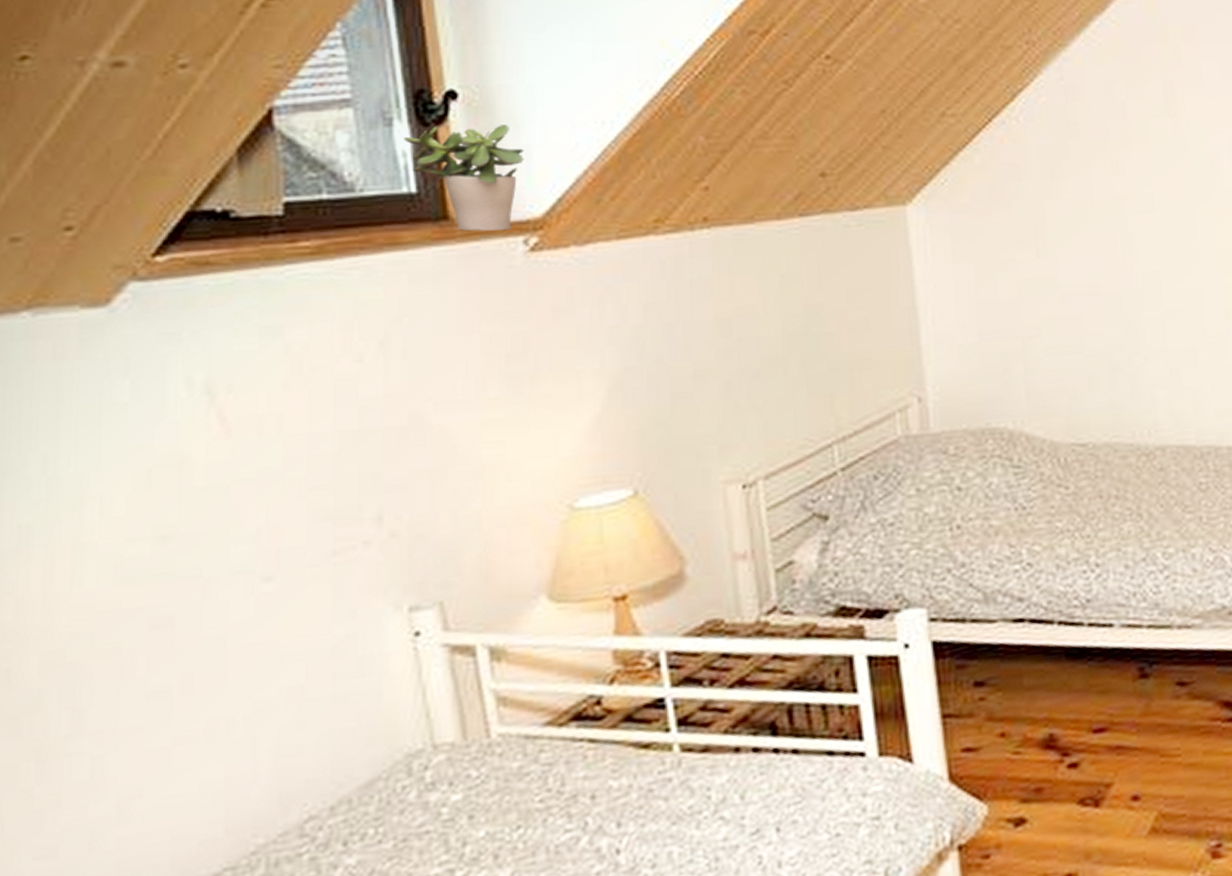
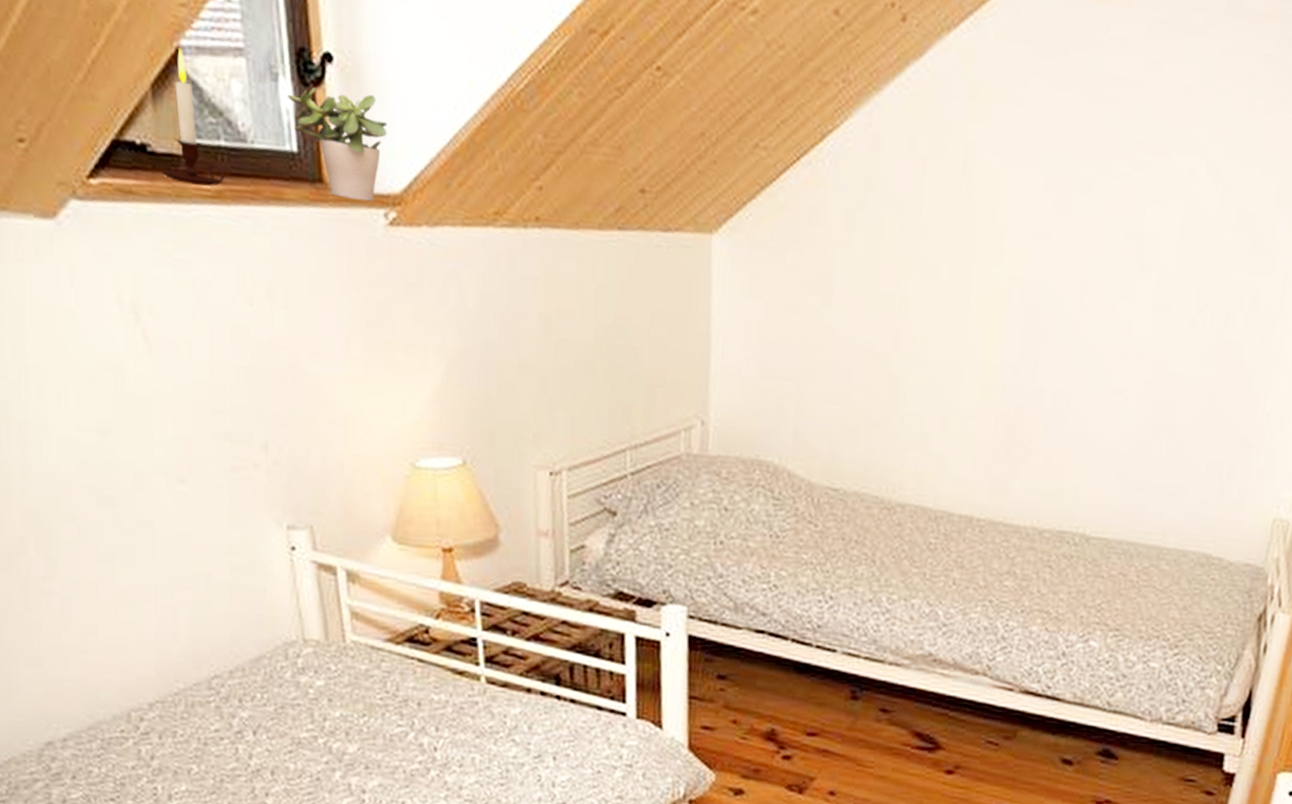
candle: none [246,109,327,244] -> present [160,48,225,187]

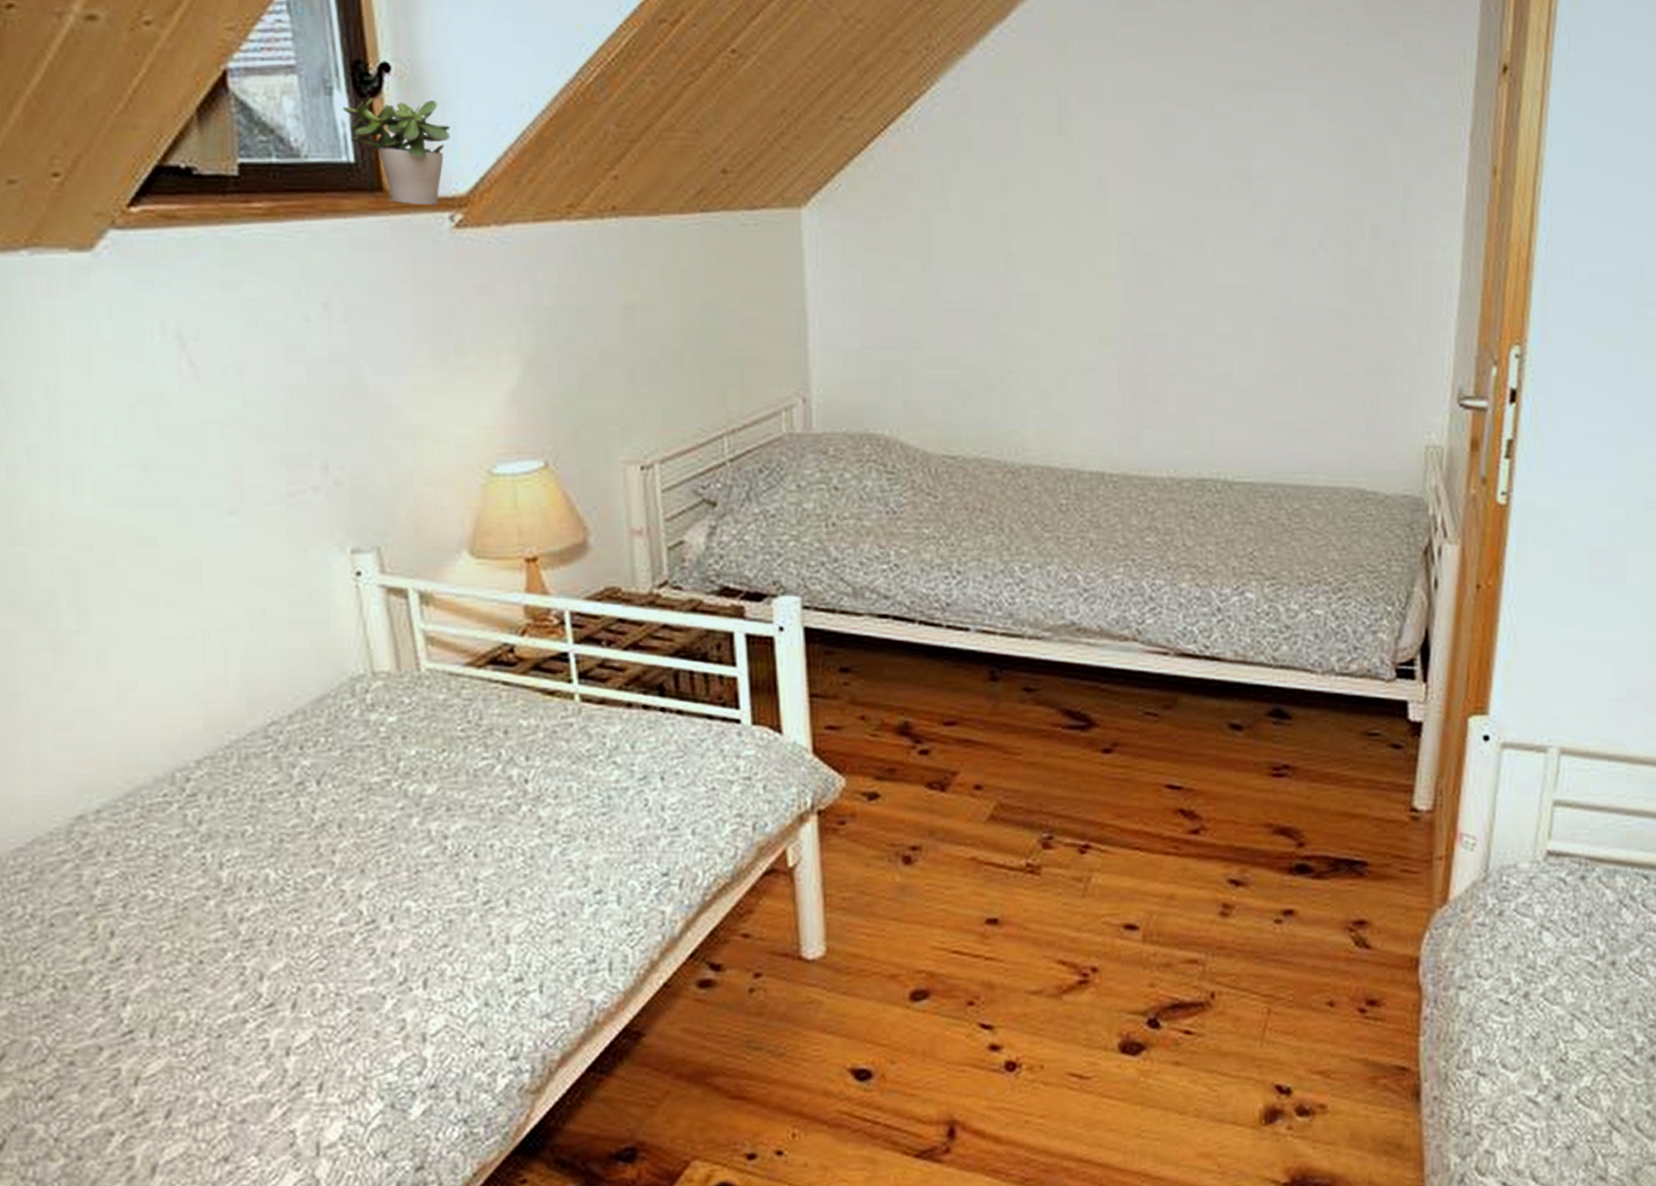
candle: present [160,48,225,187] -> none [207,71,277,204]

